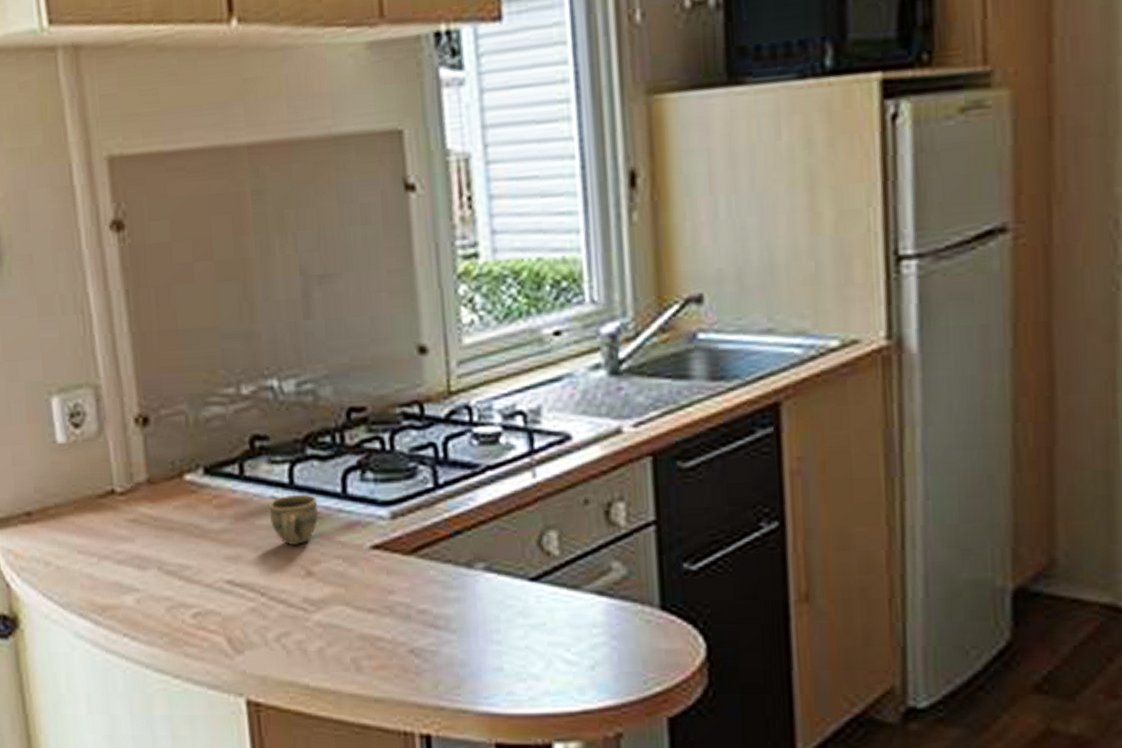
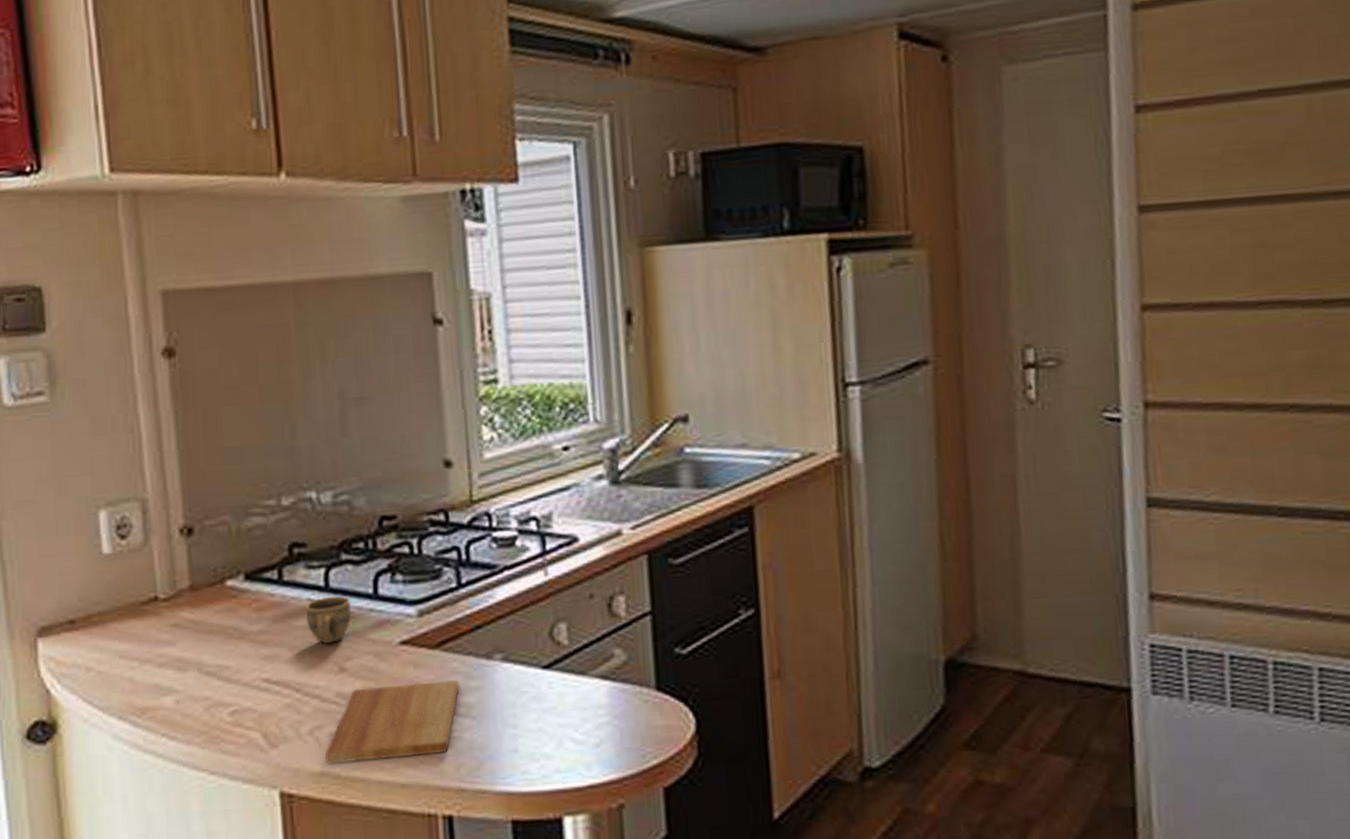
cutting board: none [292,589,438,673] -> present [324,679,460,764]

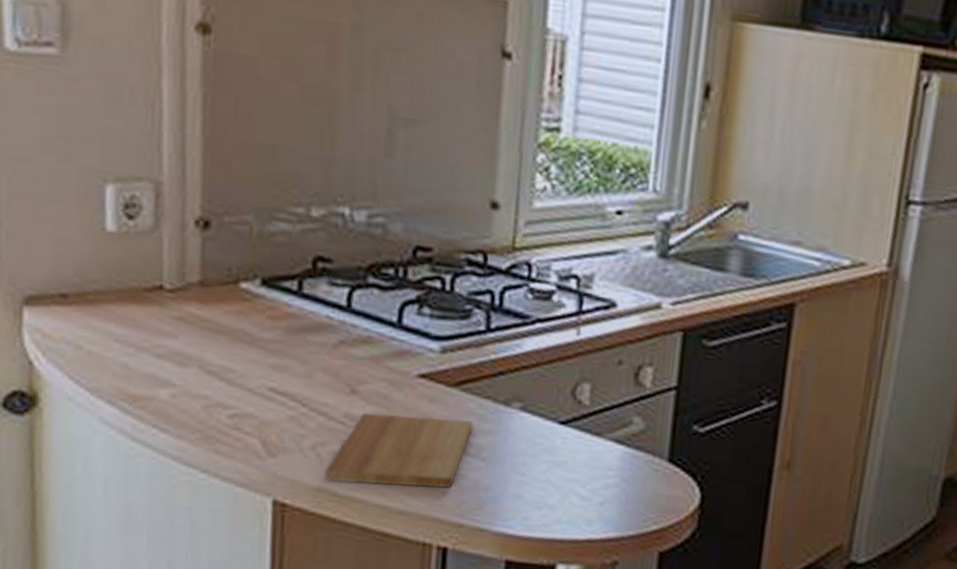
cup: present [305,595,352,643] -> none [322,317,373,364]

